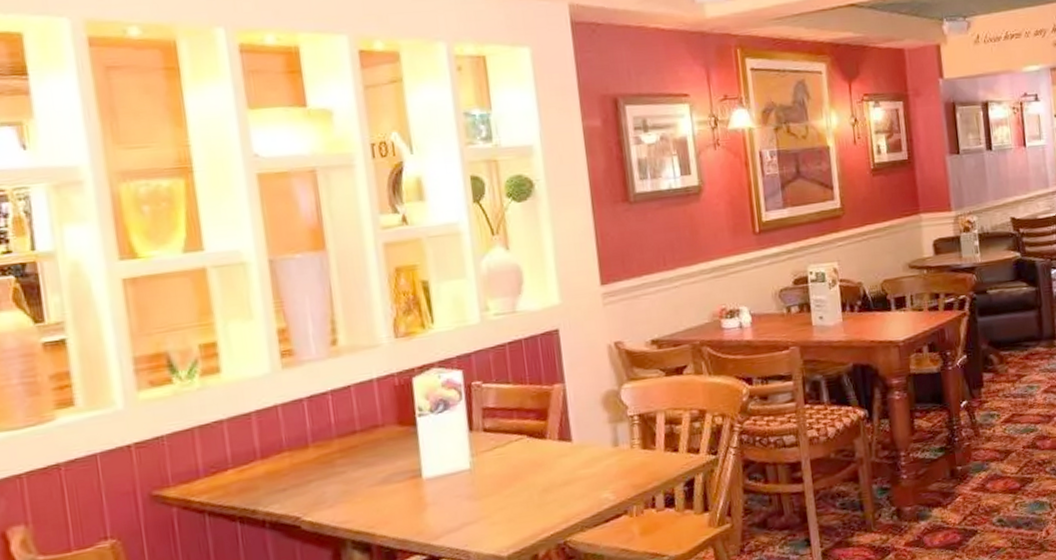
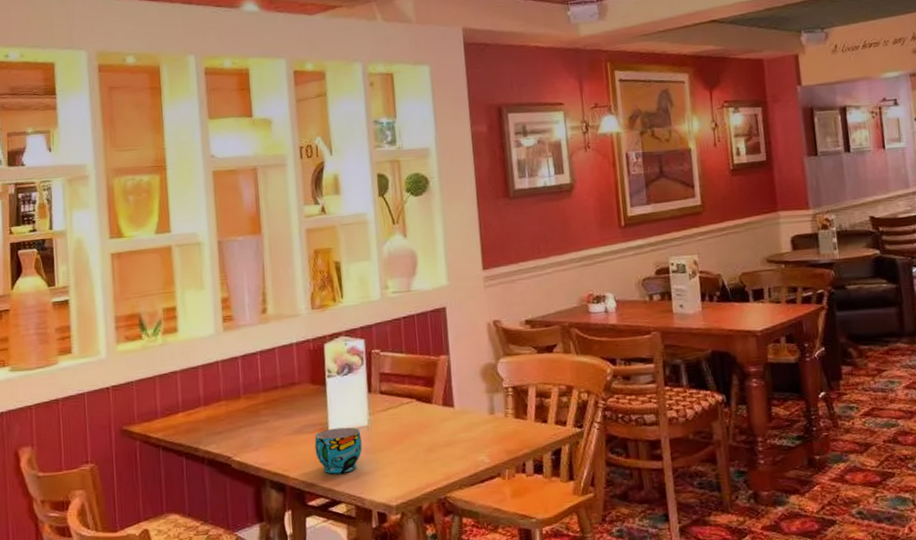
cup: none [405,472,465,527] -> present [314,427,362,474]

